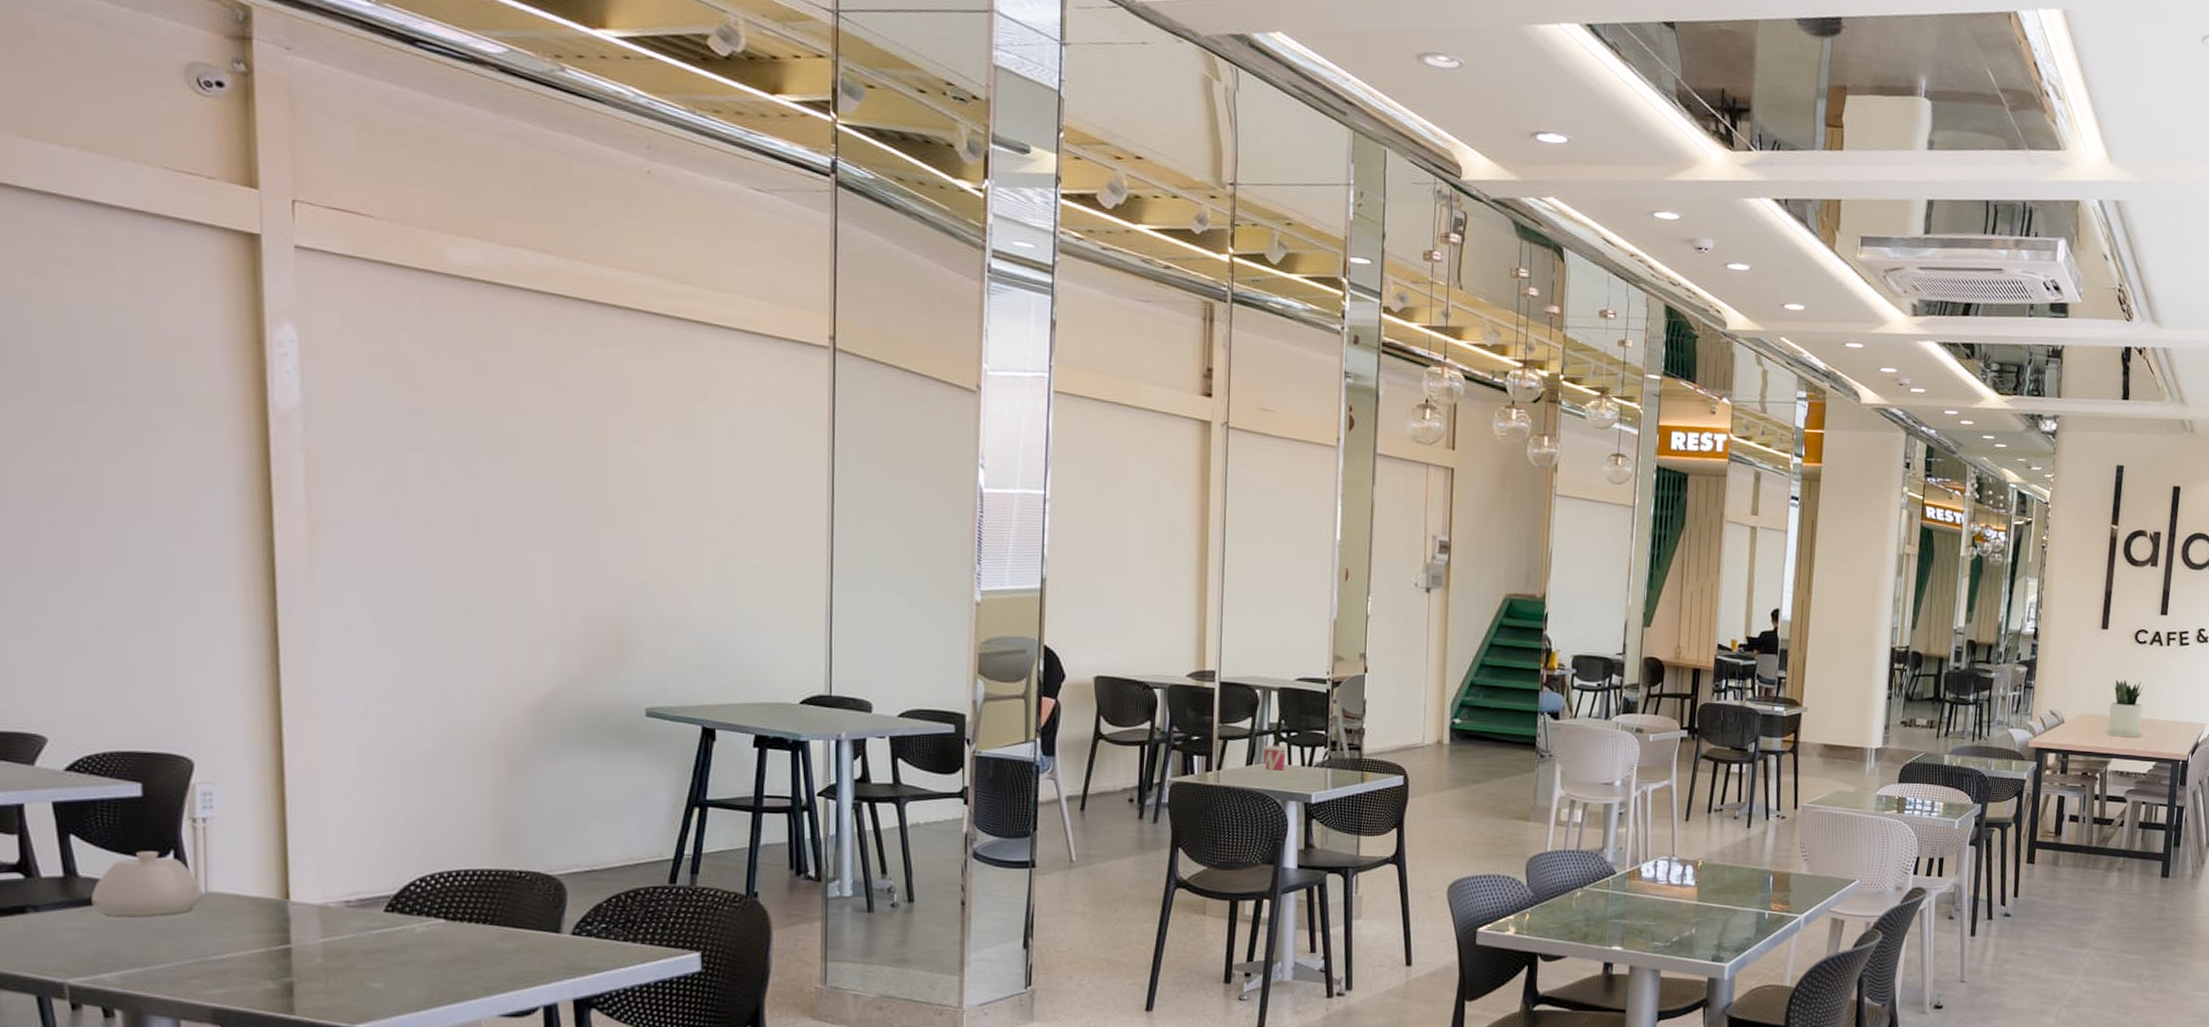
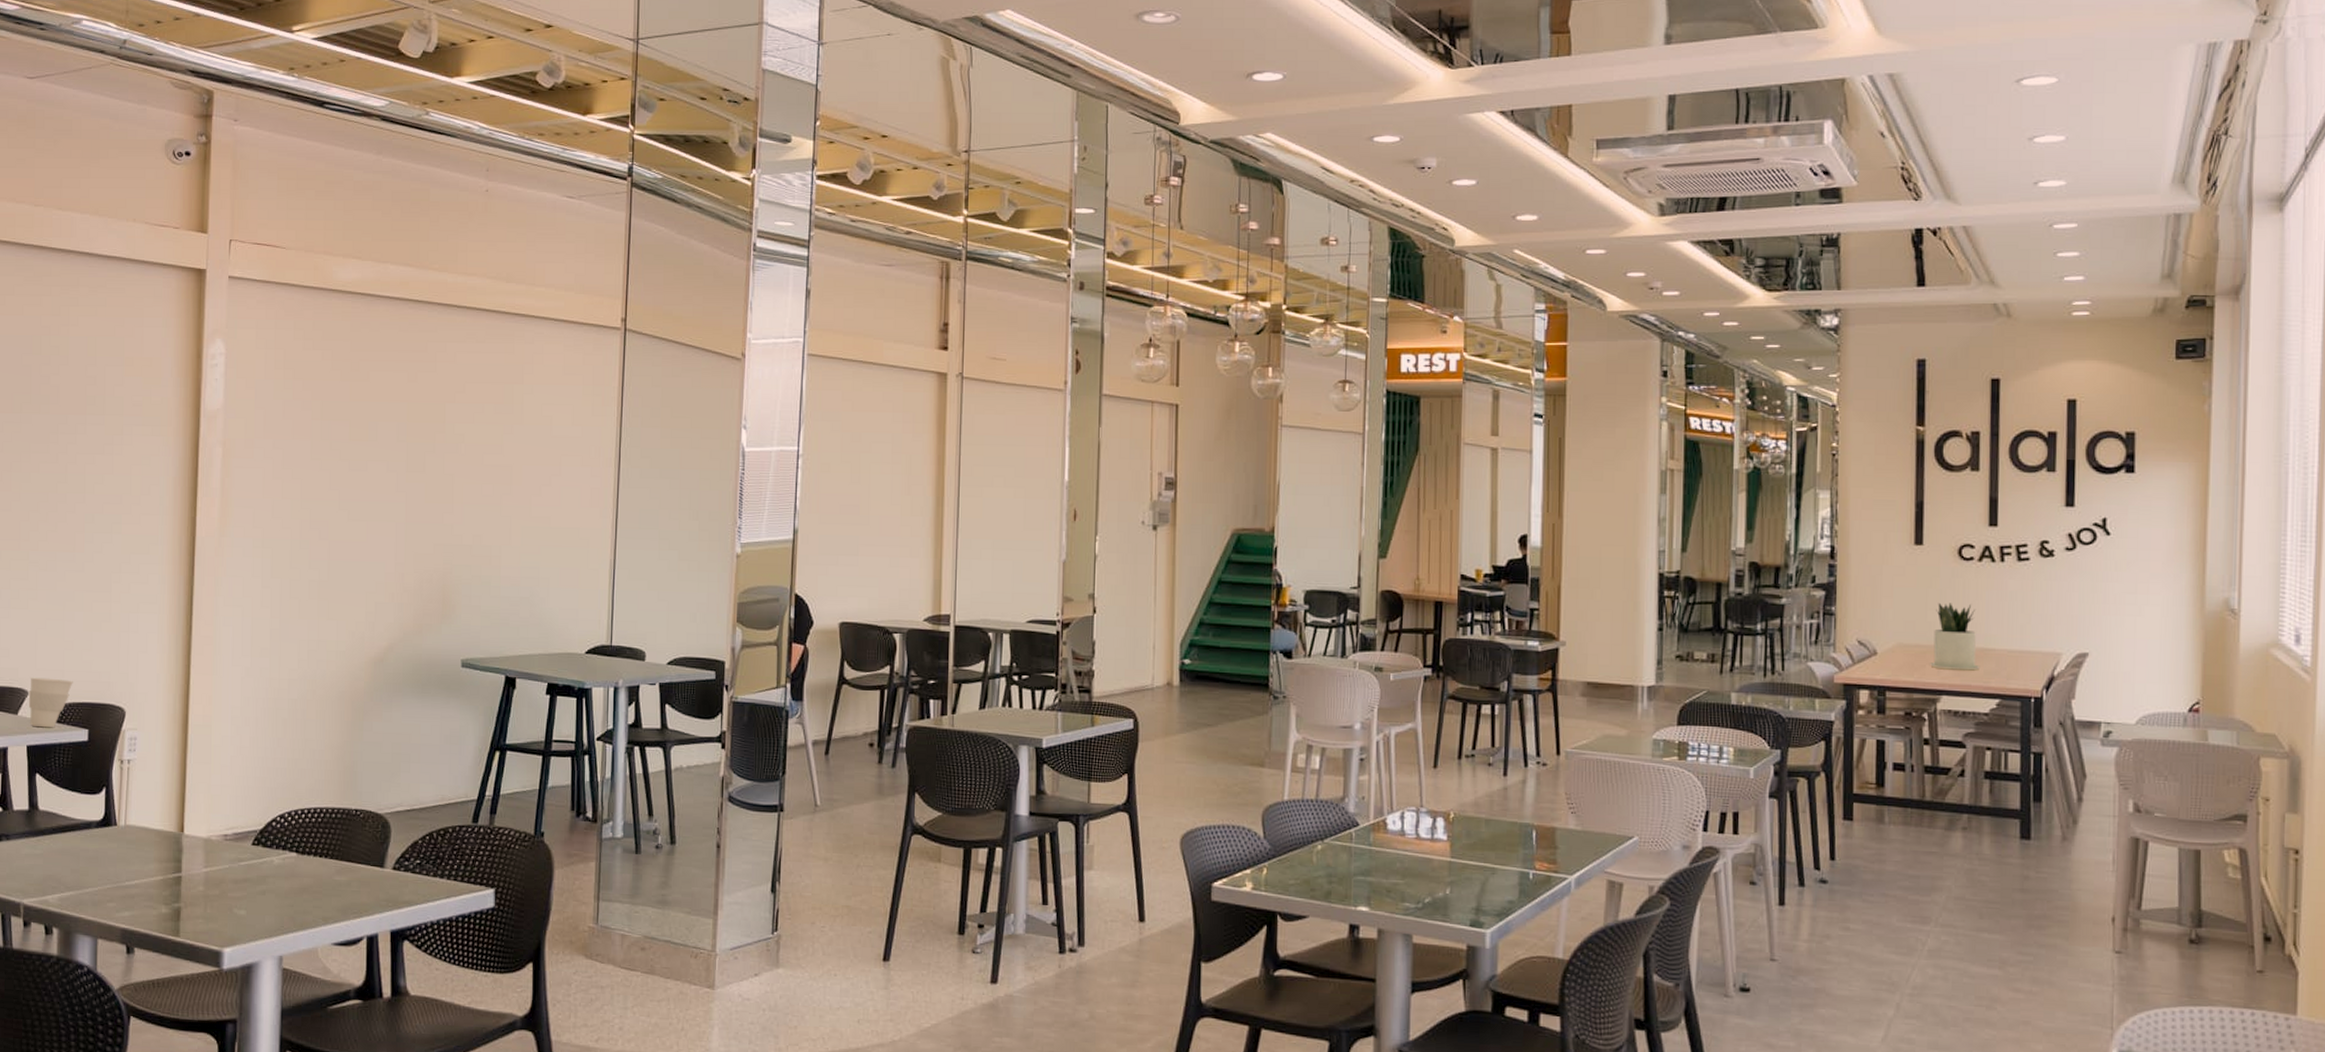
cup: none [47,721,113,781] -> present [28,677,73,728]
sugar bowl: present [90,851,202,917] -> none [45,788,122,846]
cup: present [1263,745,1287,772] -> none [995,688,1019,715]

